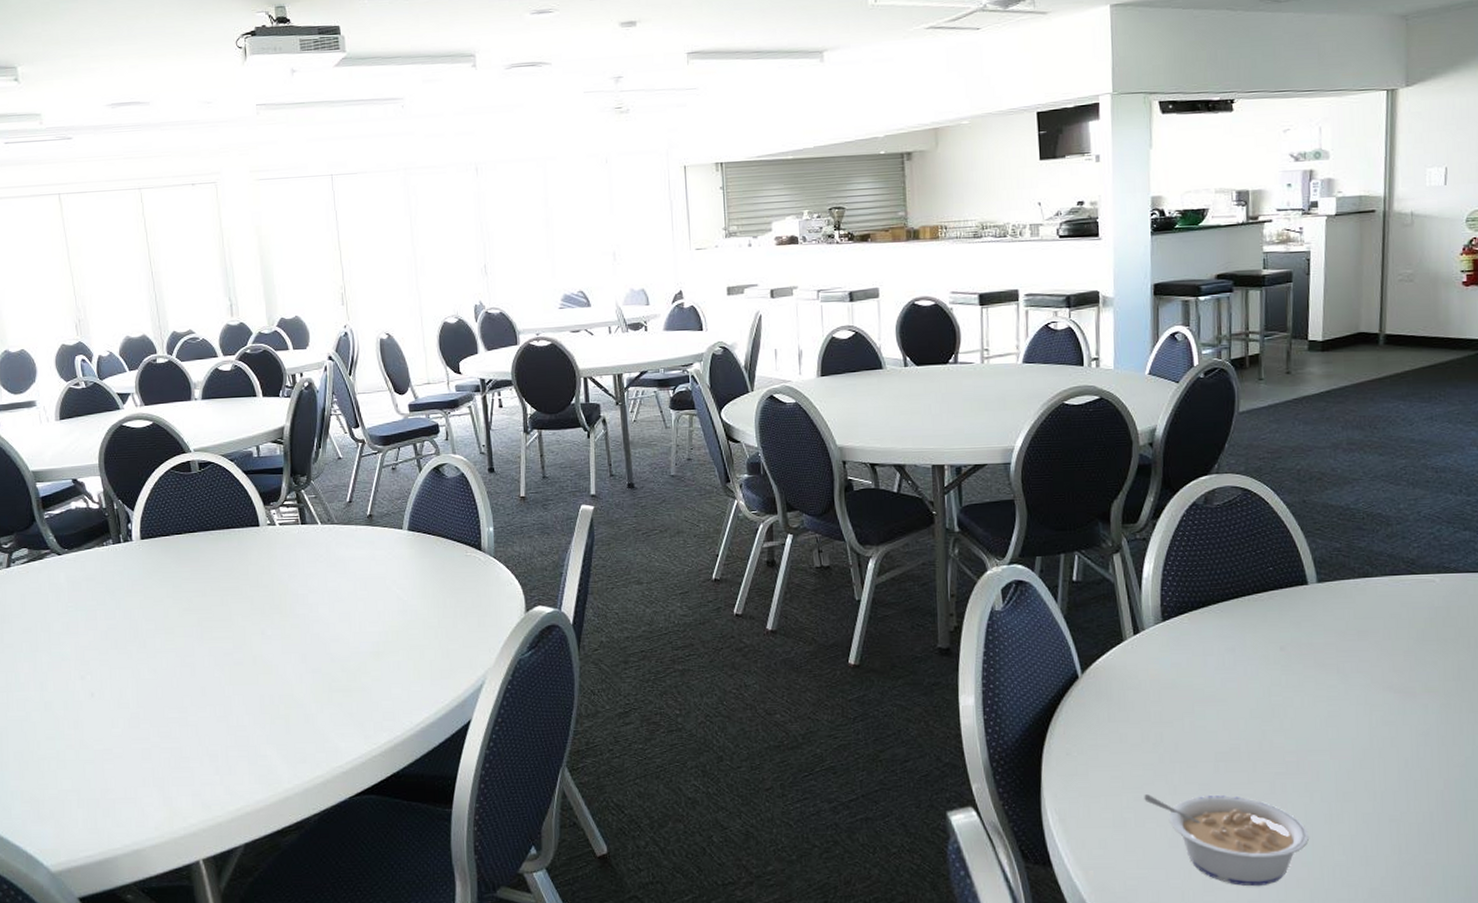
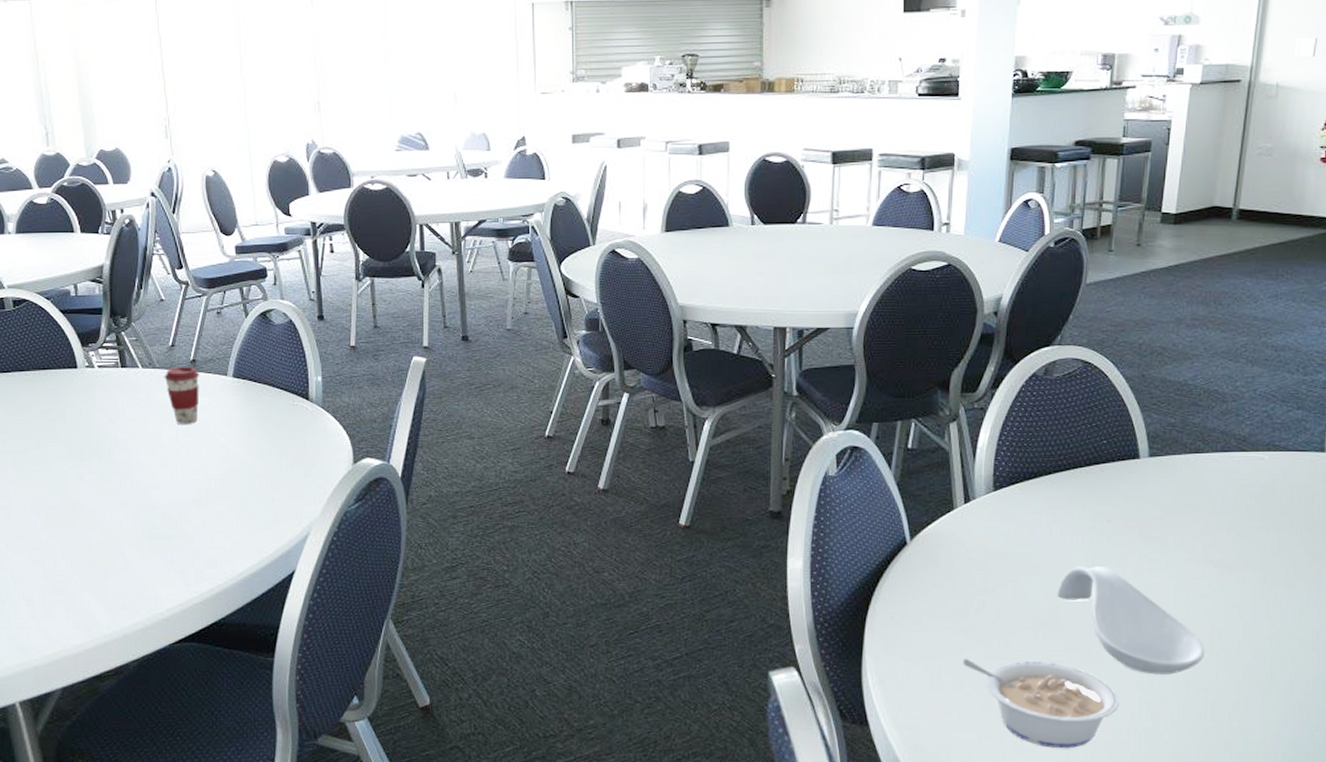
coffee cup: none [342,521,376,578] -> present [164,366,200,424]
spoon rest: none [1235,695,1393,806] -> present [1057,567,1205,675]

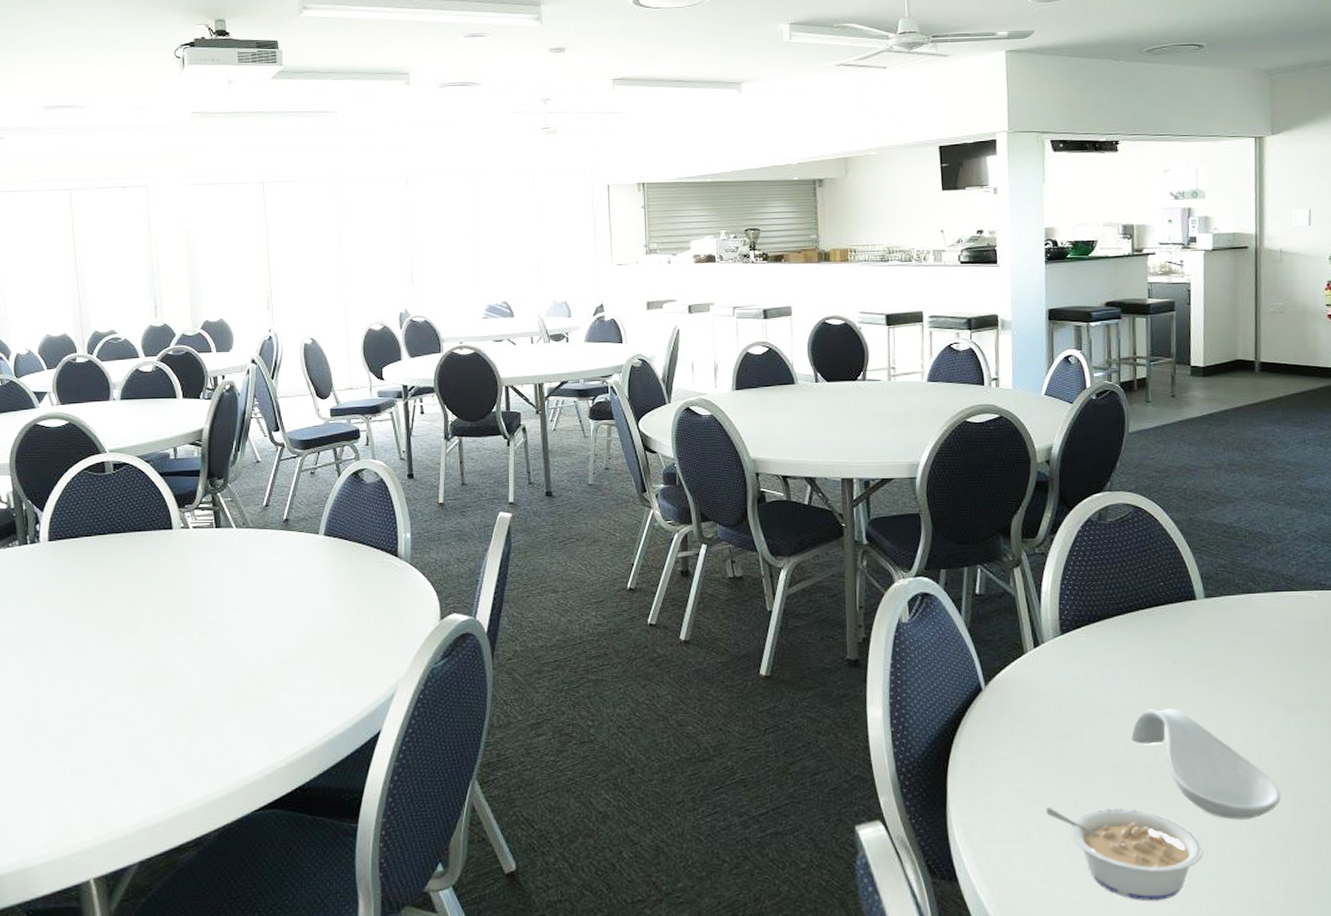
coffee cup: present [164,366,200,424] -> none [257,525,292,583]

